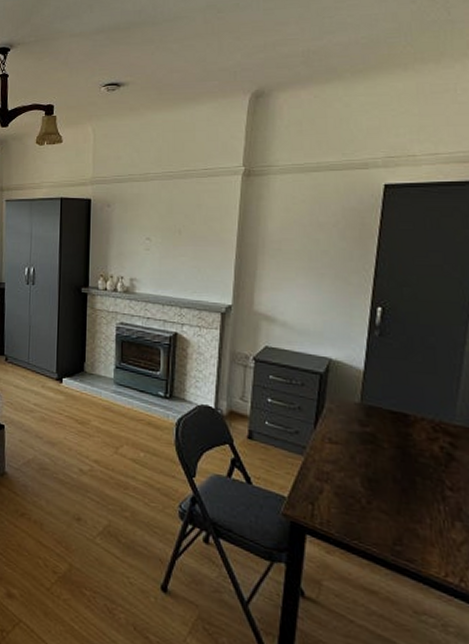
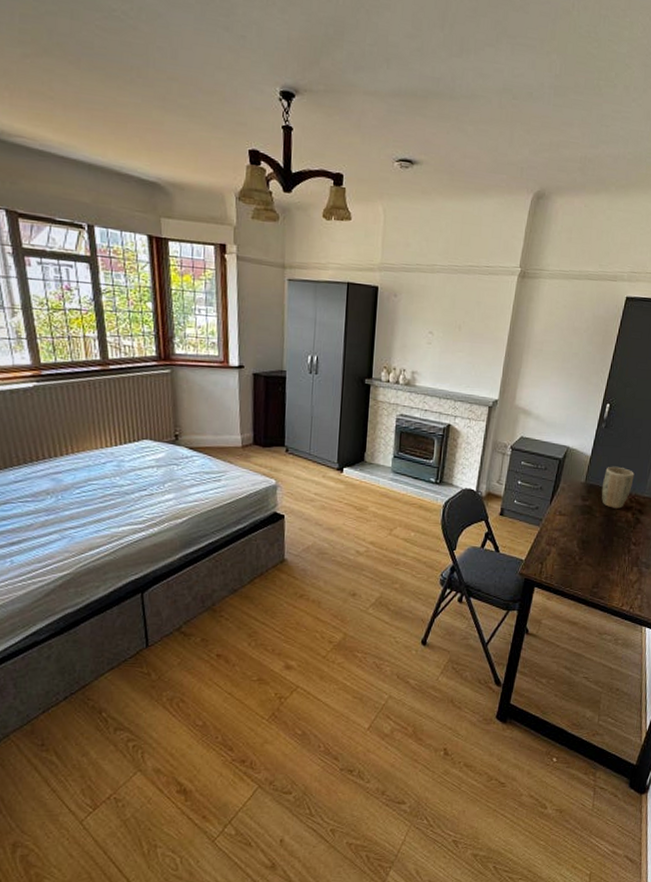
plant pot: none [386,383,434,439] -> present [601,466,634,509]

